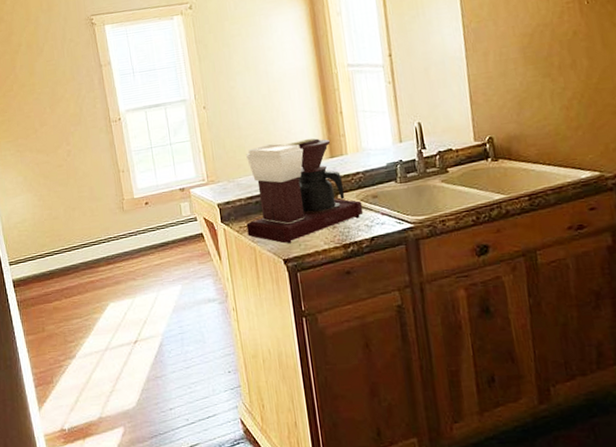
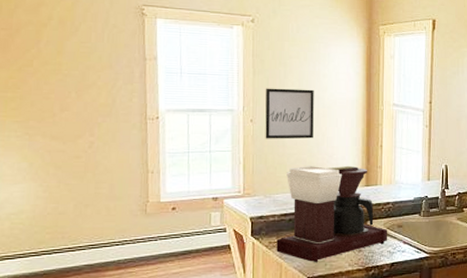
wall art: none [212,65,268,124] -> present [265,88,314,139]

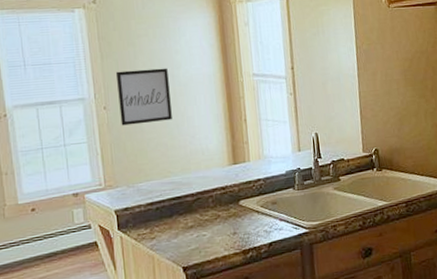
coffee maker: present [276,165,388,263] -> none [145,144,263,251]

